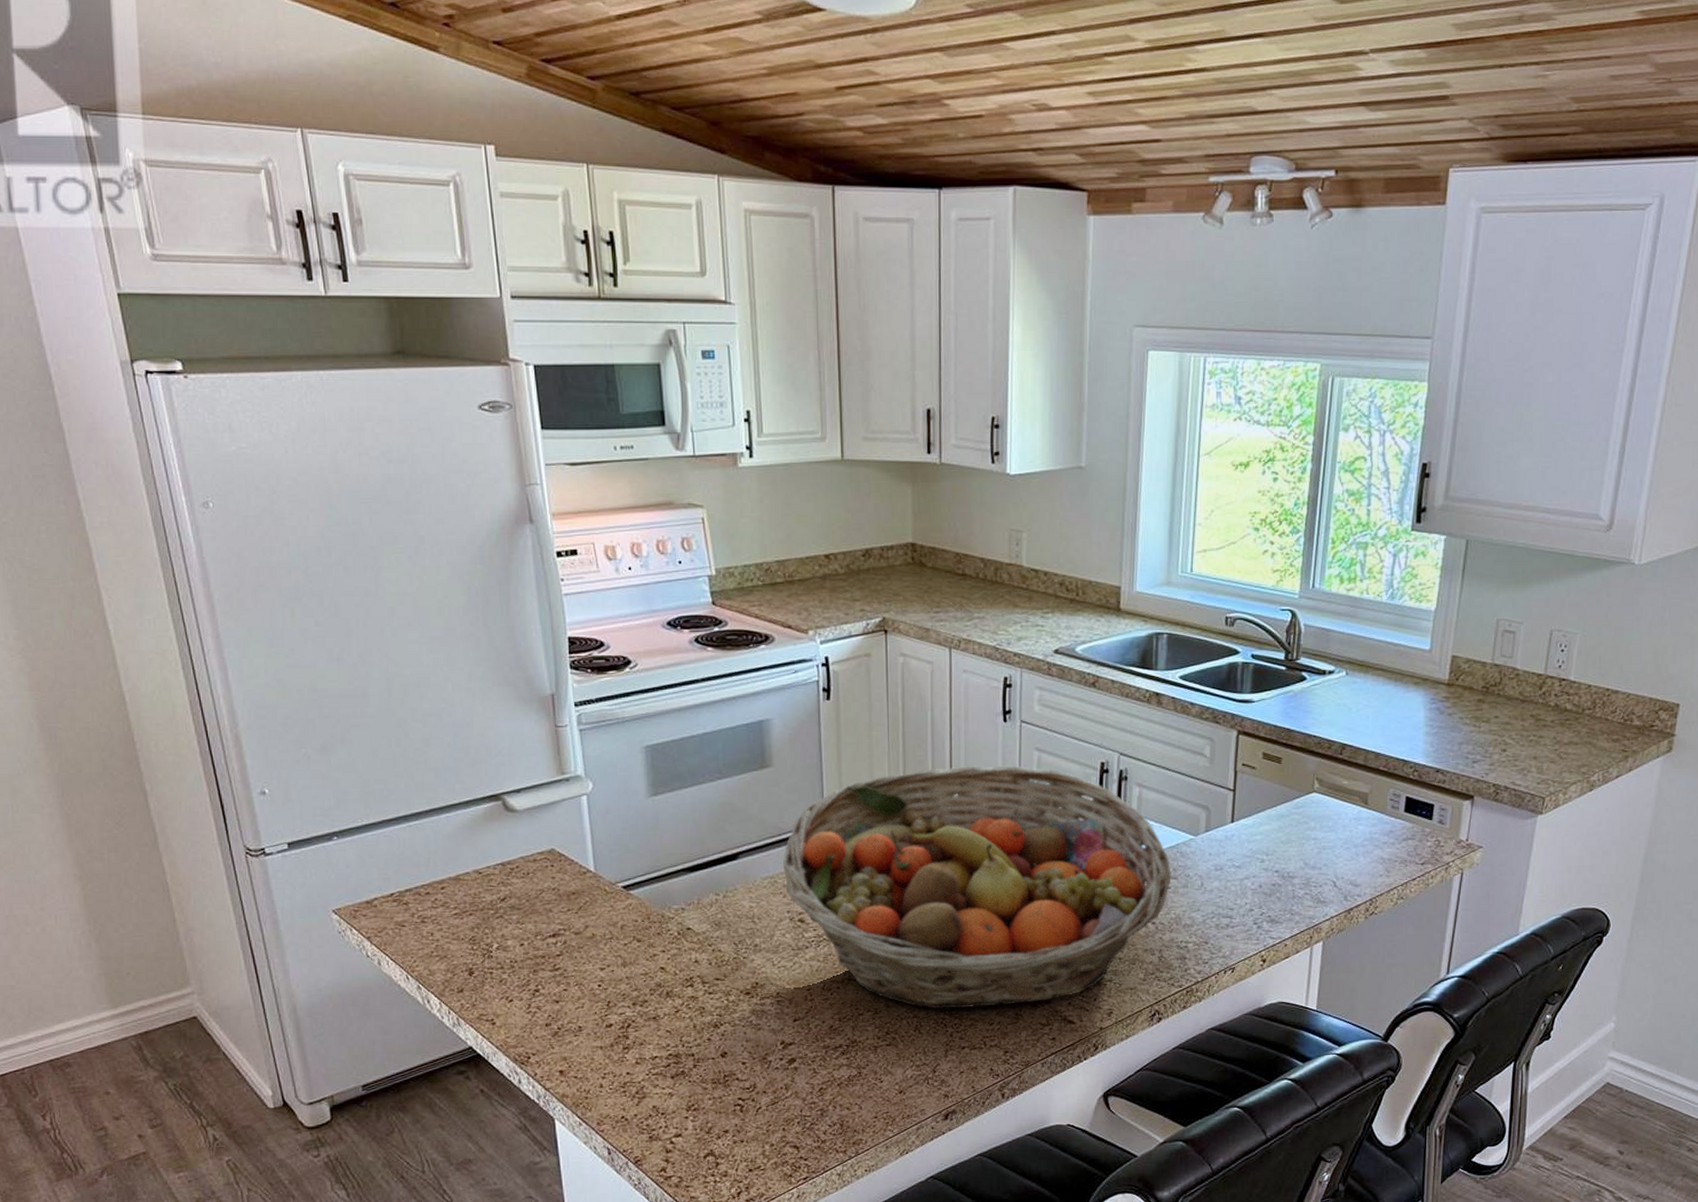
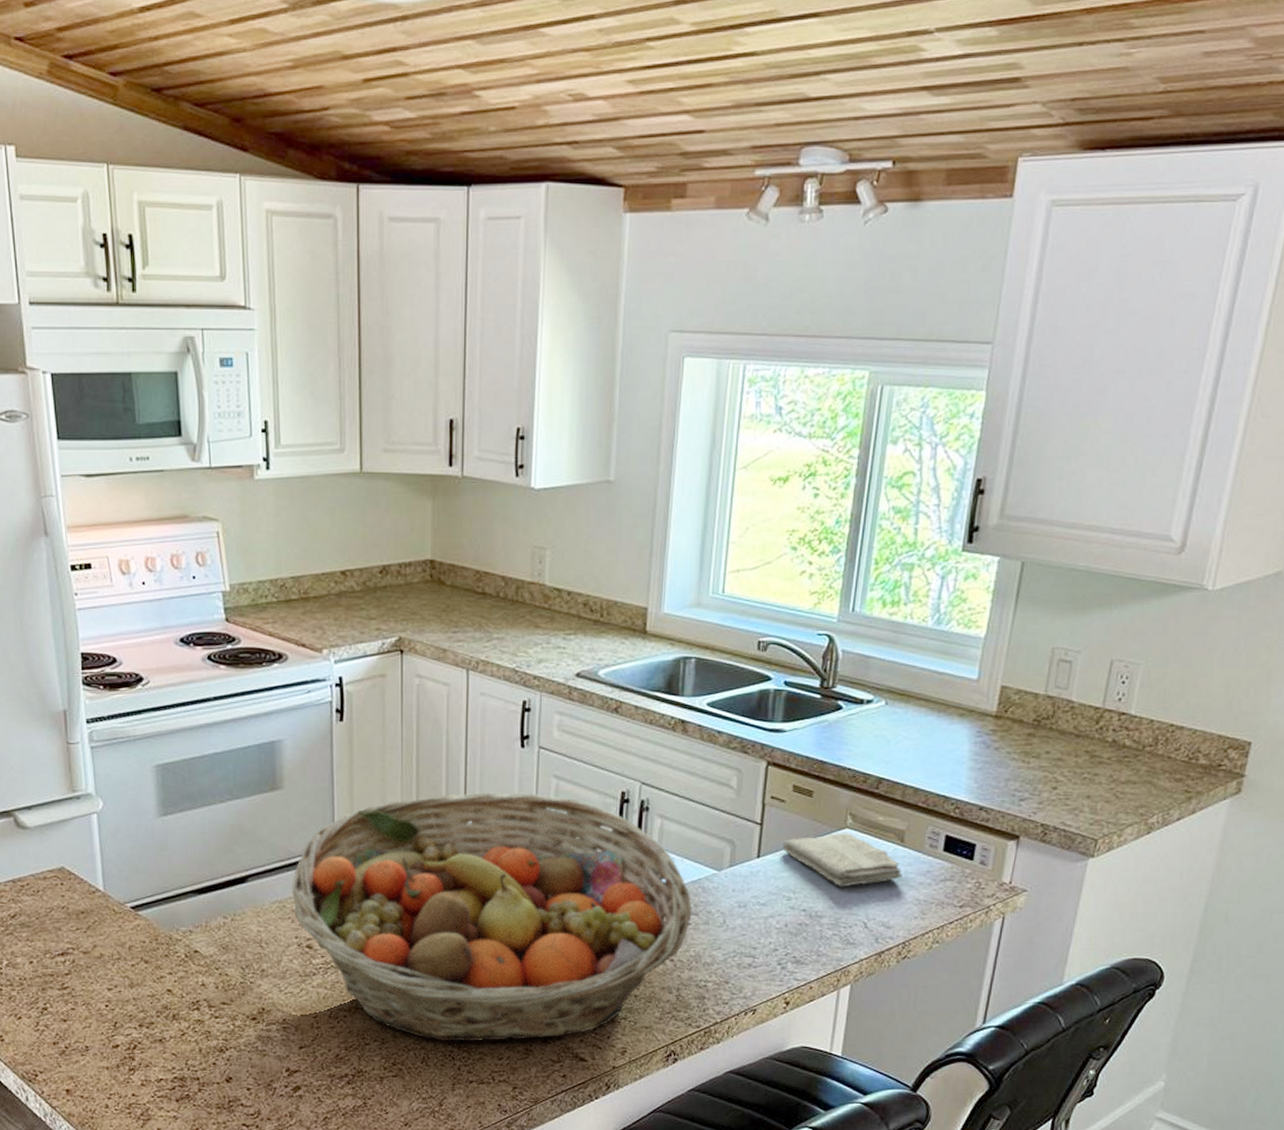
washcloth: none [1254,796,1367,849] -> present [781,832,903,887]

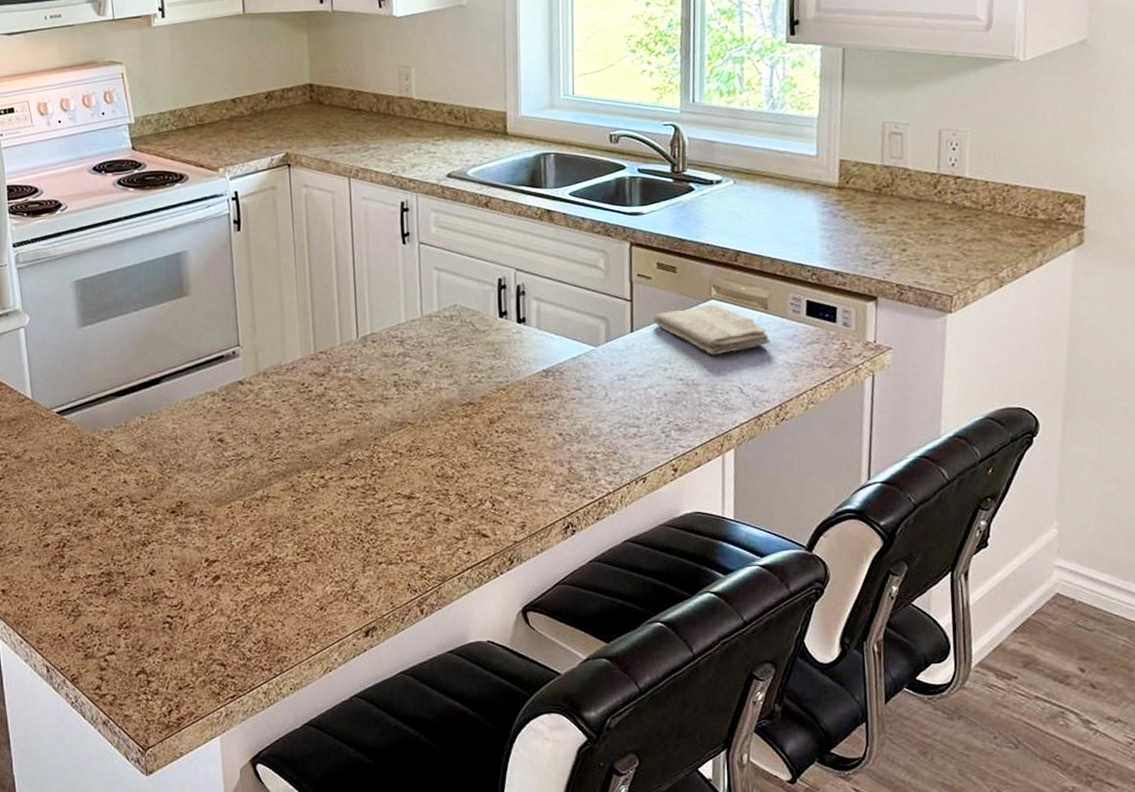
fruit basket: present [292,791,692,1042] -> none [202,285,575,525]

